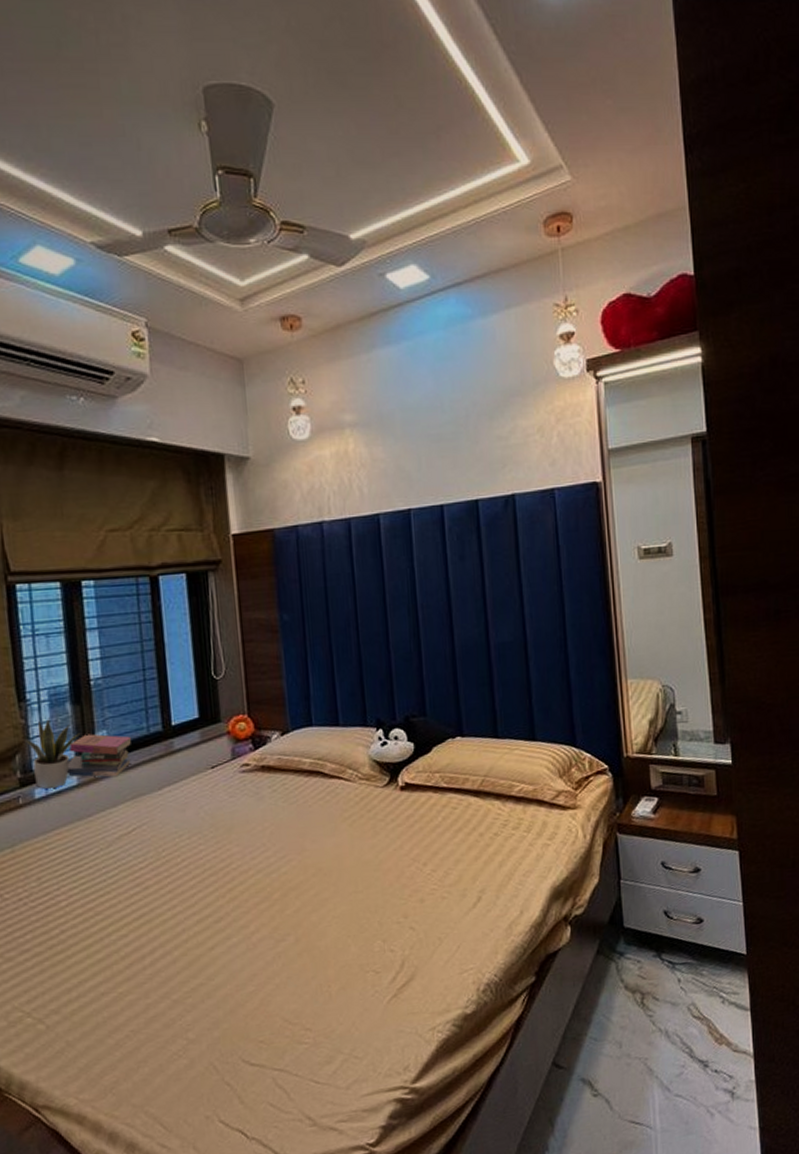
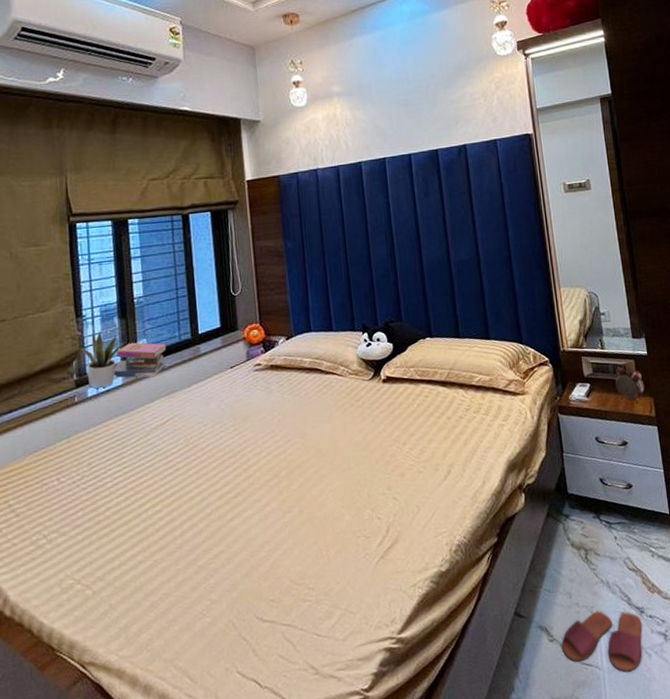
slippers: none [607,1063,705,1133] -> present [561,610,643,672]
alarm clock: none [689,774,726,823] -> present [614,364,645,404]

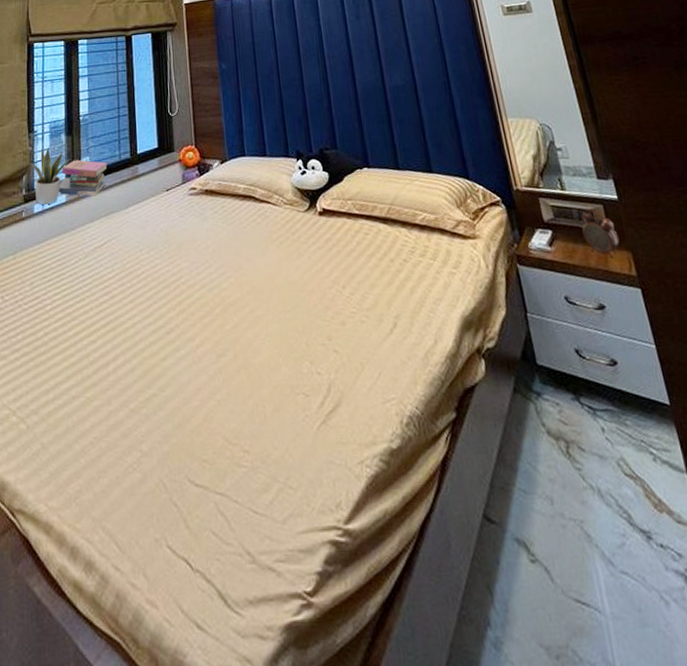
slippers: present [561,610,643,672] -> none [546,527,658,623]

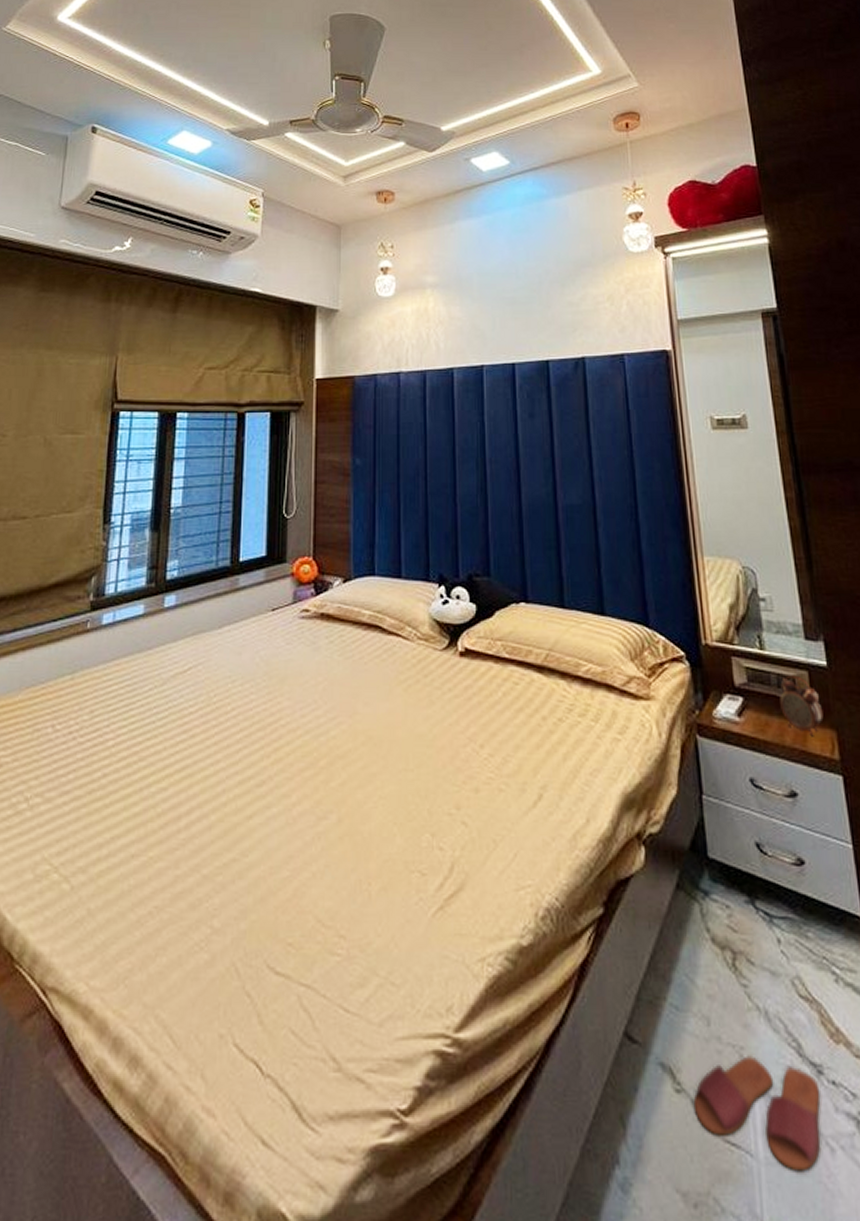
potted plant: present [30,146,71,206] -> none [102,542,155,616]
books: present [59,159,108,197] -> none [136,562,201,610]
slippers: none [546,527,658,623] -> present [693,1055,821,1172]

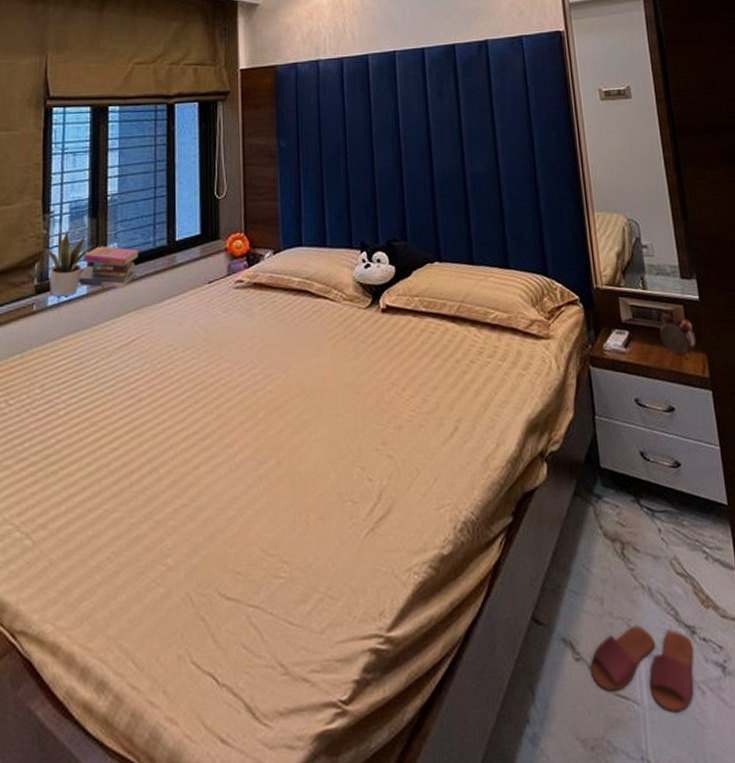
potted plant: none [102,542,155,616] -> present [44,229,95,298]
books: none [136,562,201,610] -> present [79,246,139,288]

